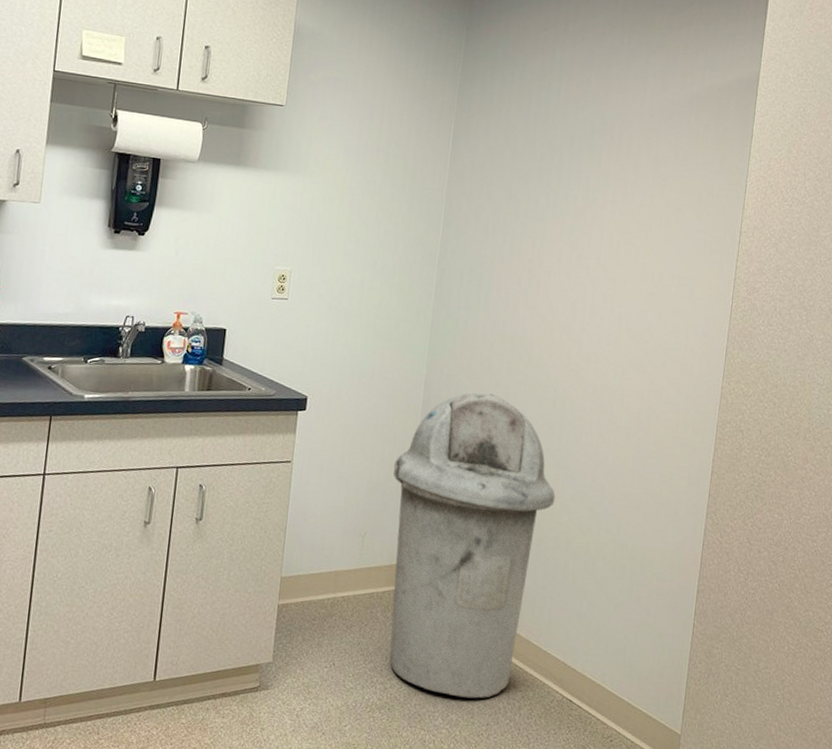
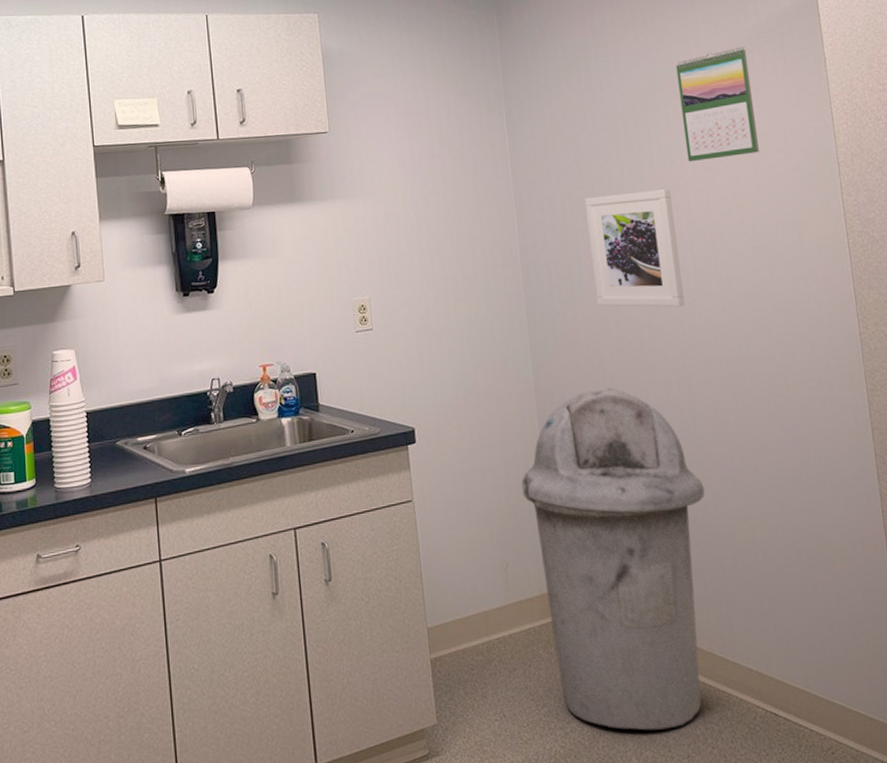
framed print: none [498,217,588,333] -> present [585,189,685,307]
calendar: none [609,107,685,209] -> present [676,47,759,162]

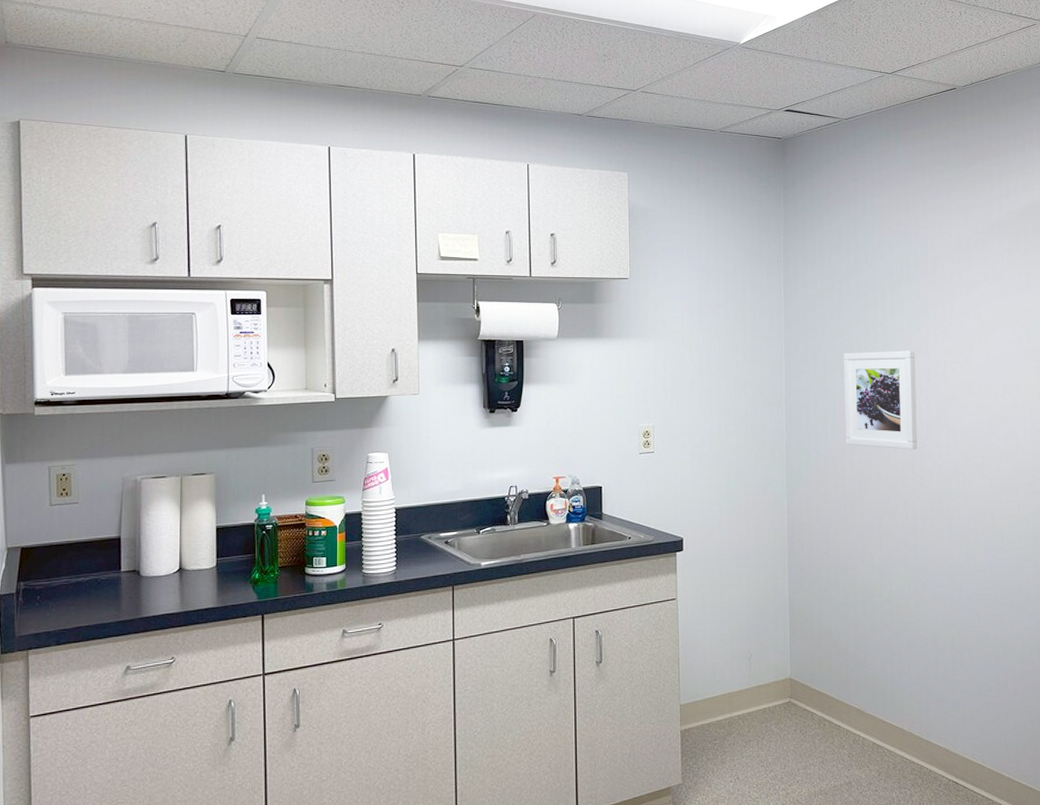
trash can: present [521,388,705,731] -> none [769,513,918,793]
calendar: present [676,47,759,162] -> none [930,235,991,330]

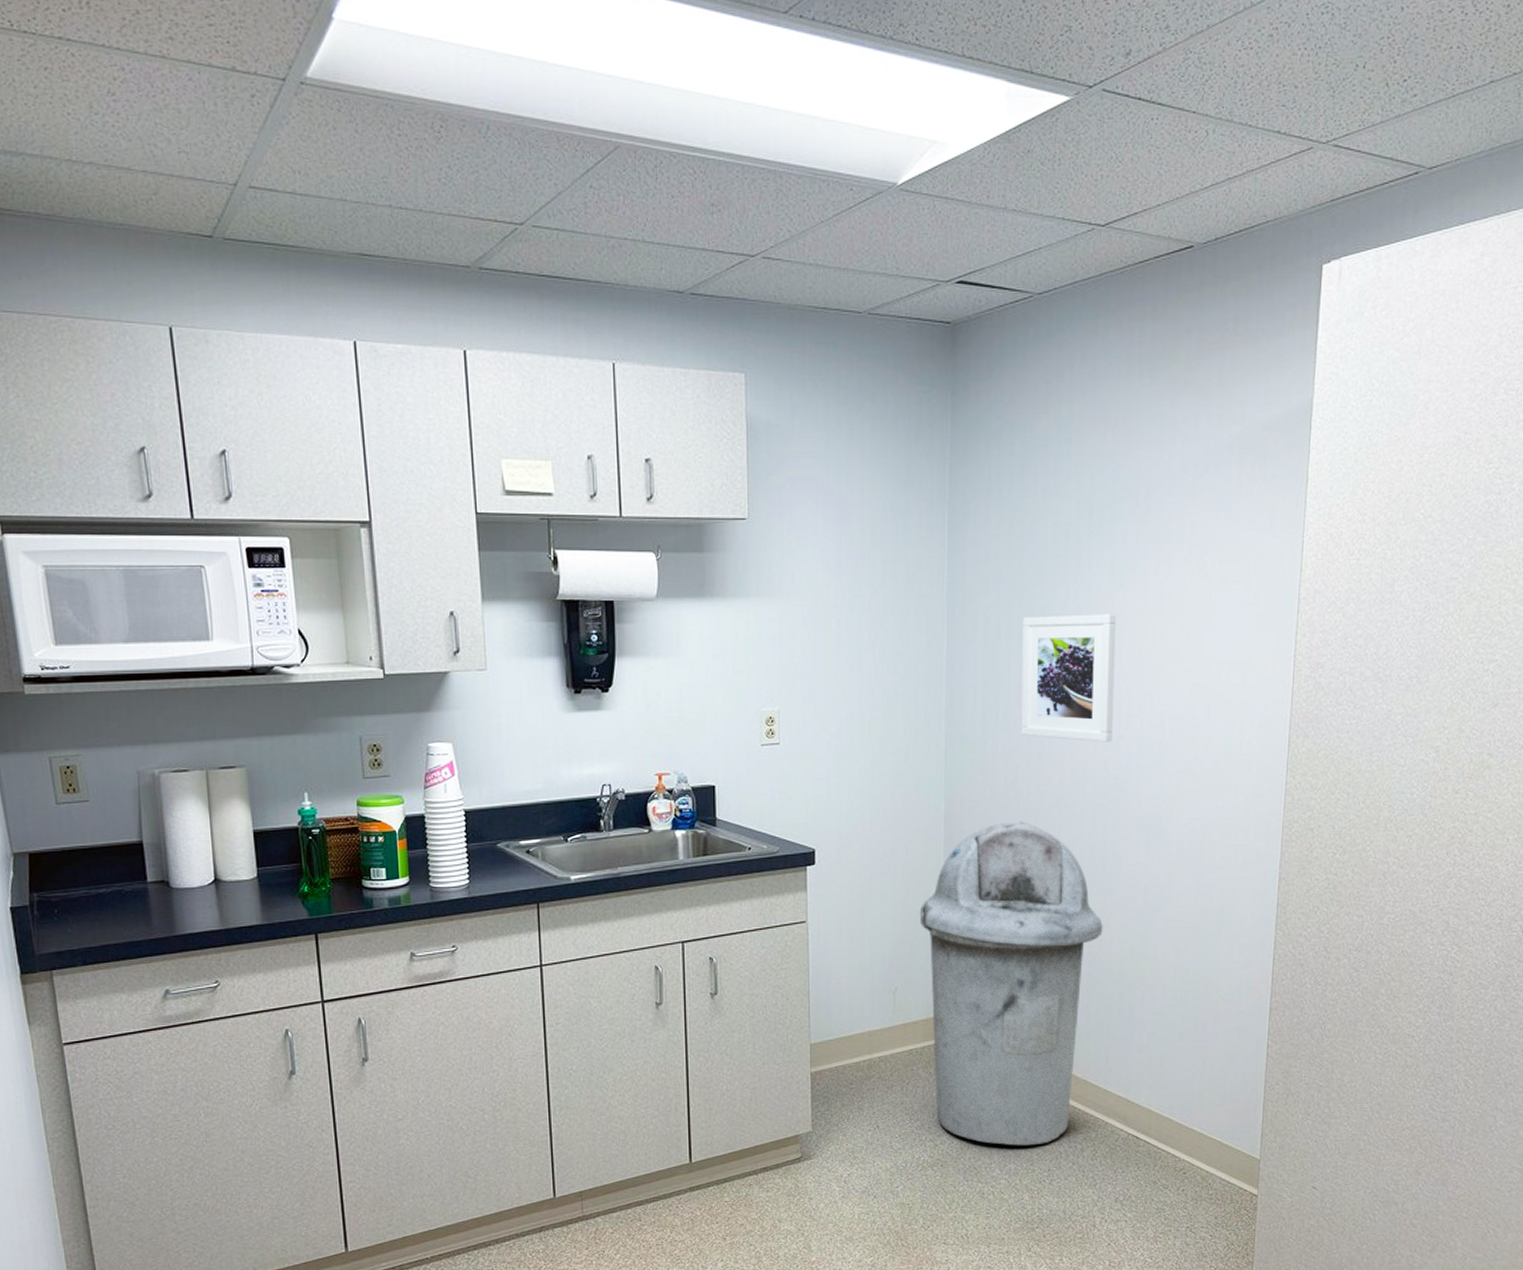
trash can: none [769,513,918,793] -> present [919,821,1103,1146]

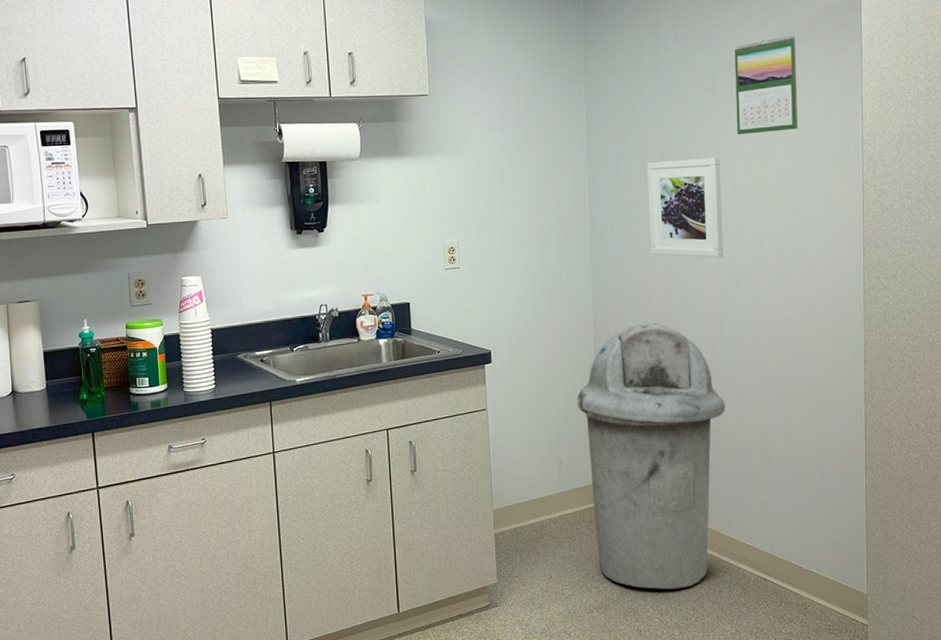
calendar: none [1140,457,1224,586] -> present [734,35,798,135]

